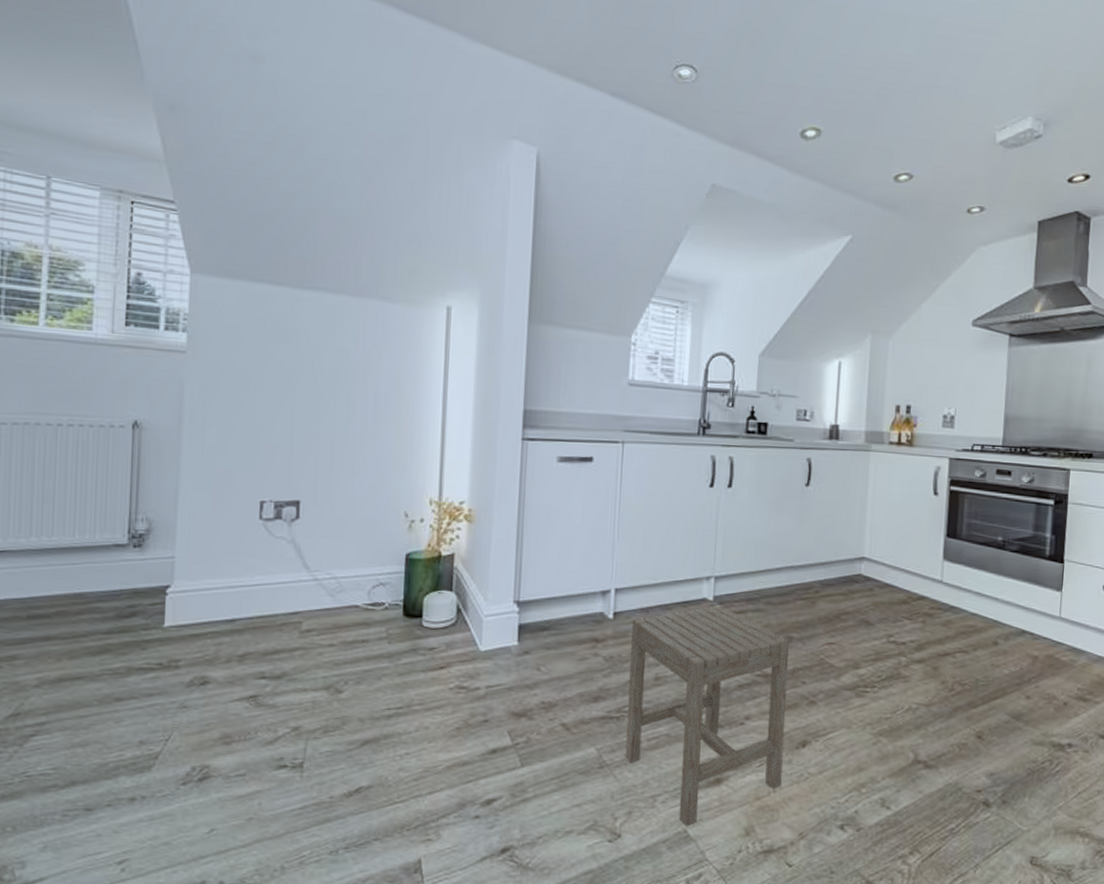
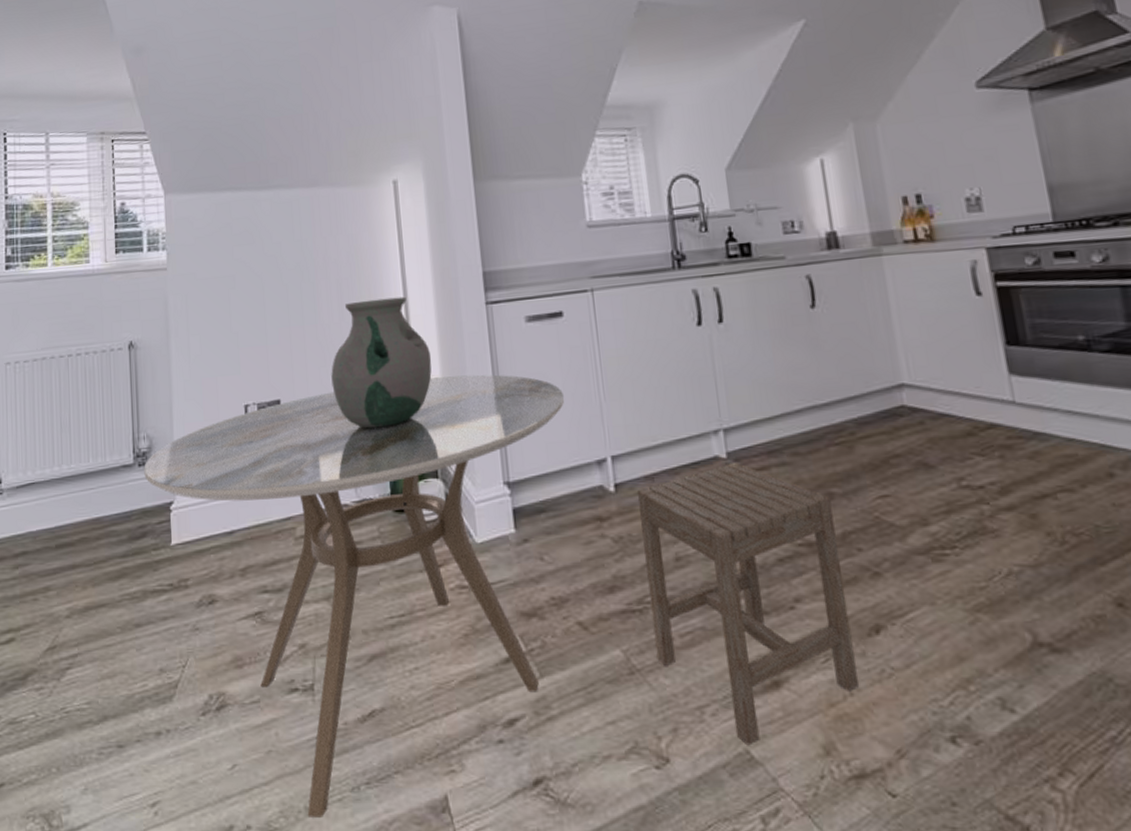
dining table: none [139,500,582,876] -> present [144,374,565,818]
vase: none [357,417,462,540] -> present [331,296,432,429]

